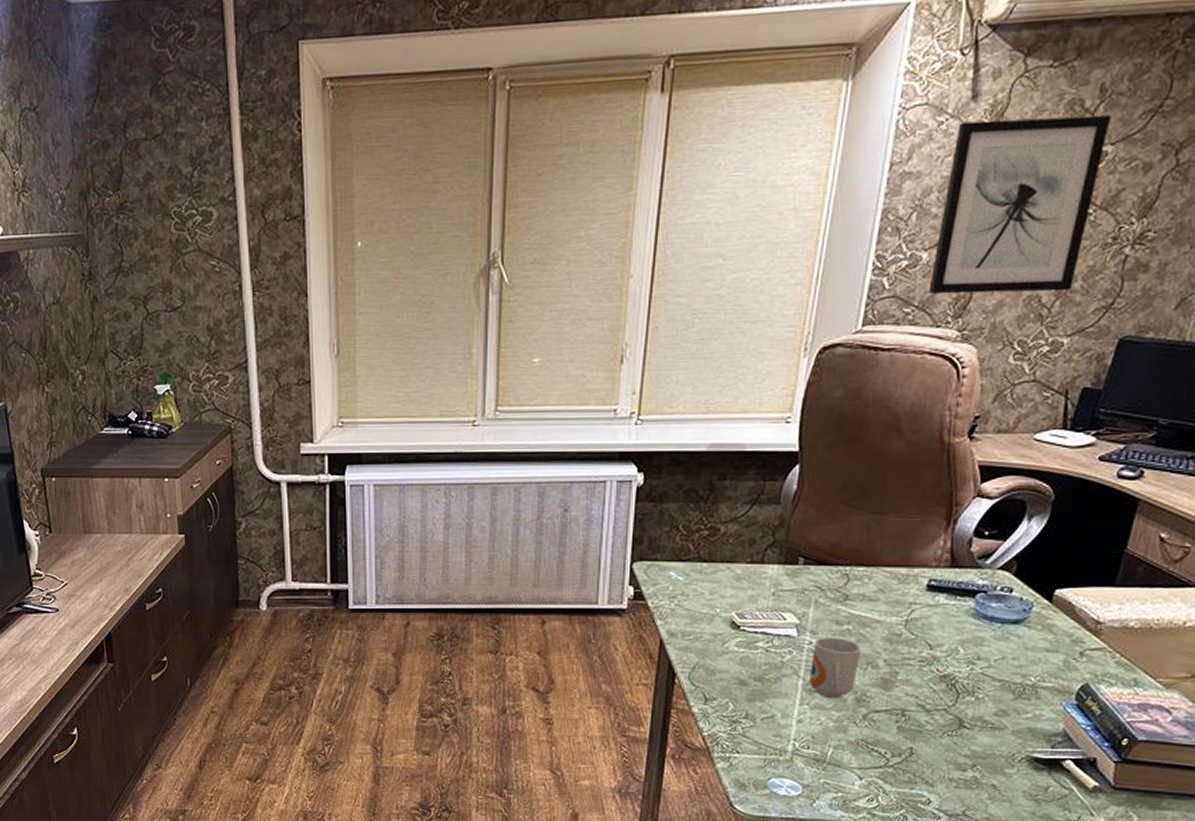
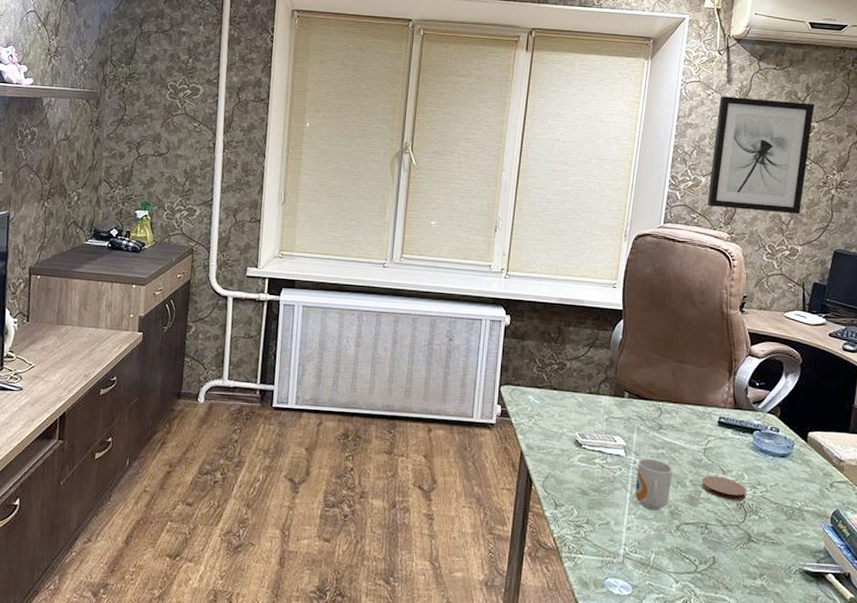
coaster: none [899,652,962,681] -> present [701,475,747,501]

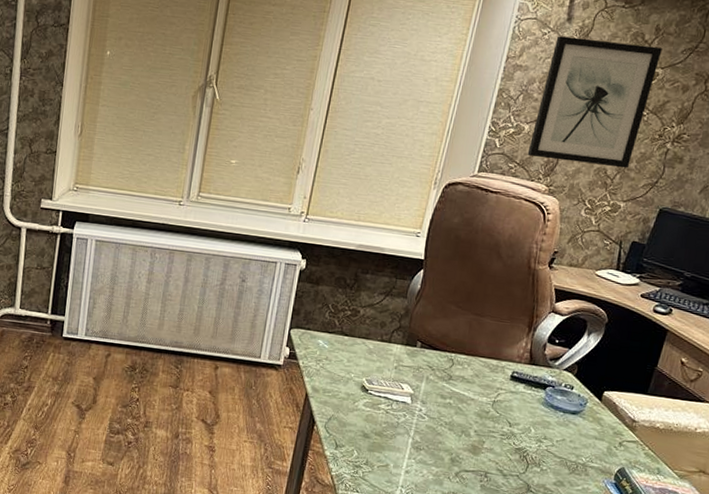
mug: present [635,458,673,511] -> none [417,406,459,457]
coaster: present [701,475,747,501] -> none [485,427,532,453]

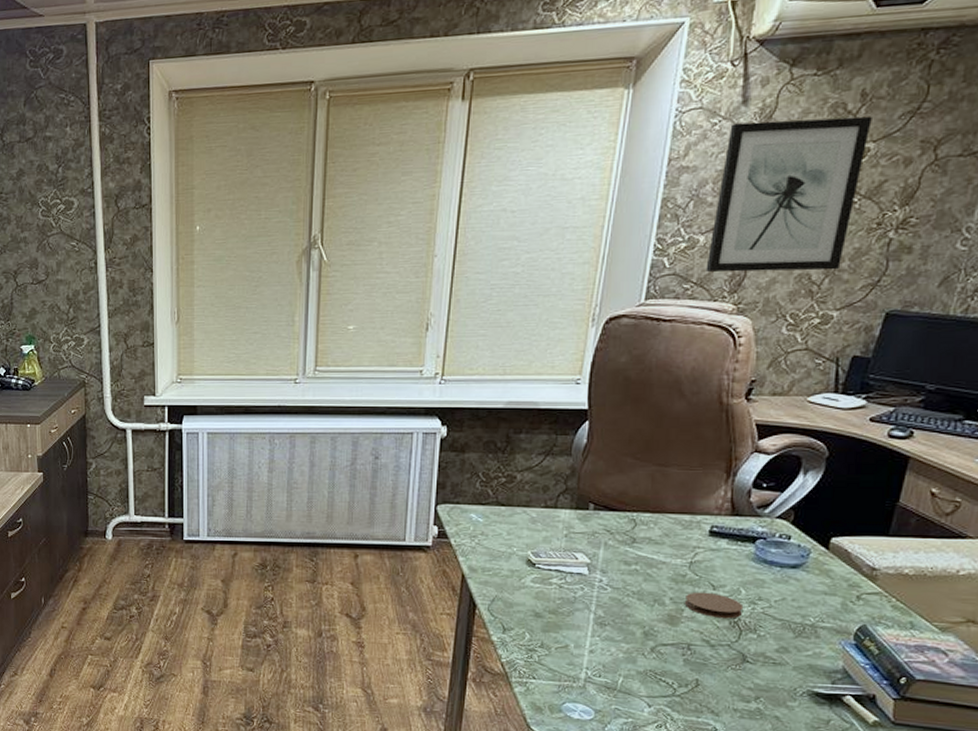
coaster: none [485,427,532,453] -> present [684,591,744,619]

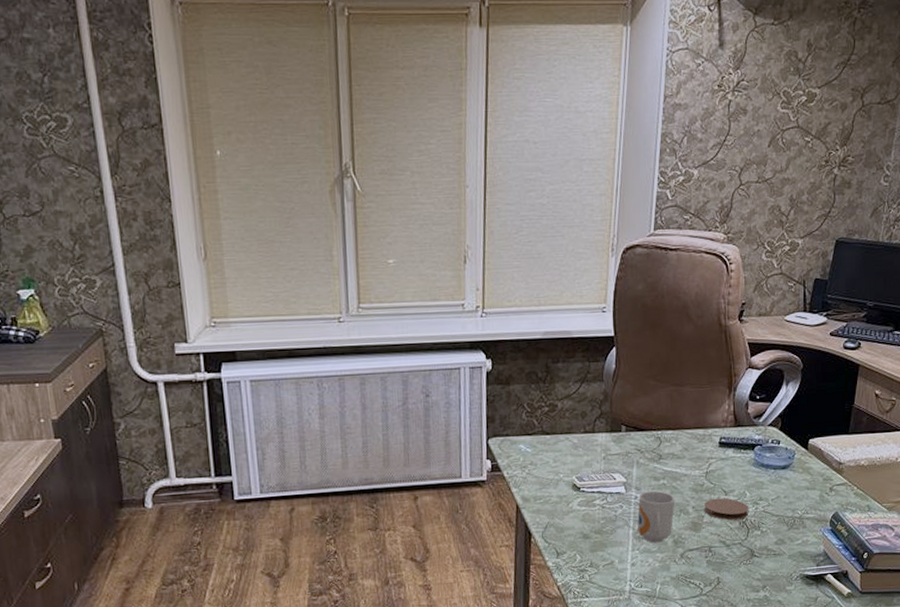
mug: none [600,575,649,632] -> present [637,490,675,543]
wall art: present [705,116,872,273] -> none [700,64,816,204]

